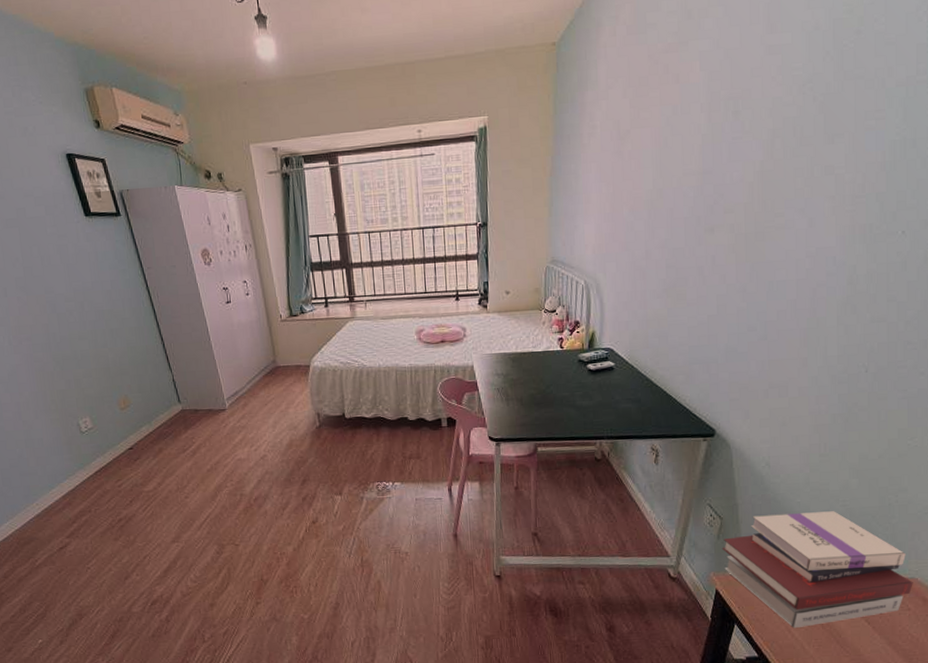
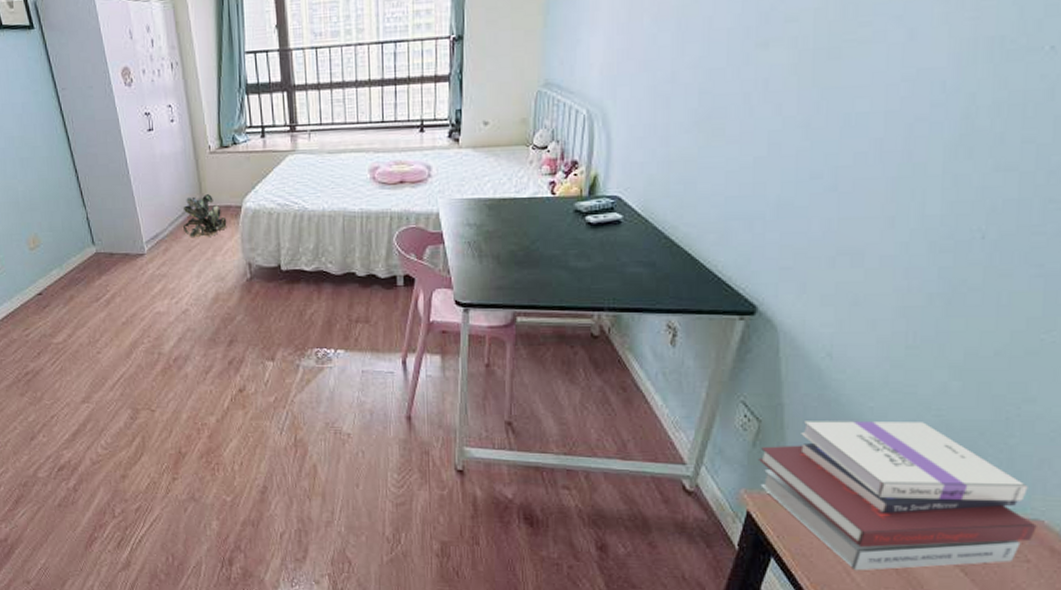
plant: none [259,356,298,394] -> present [182,194,227,238]

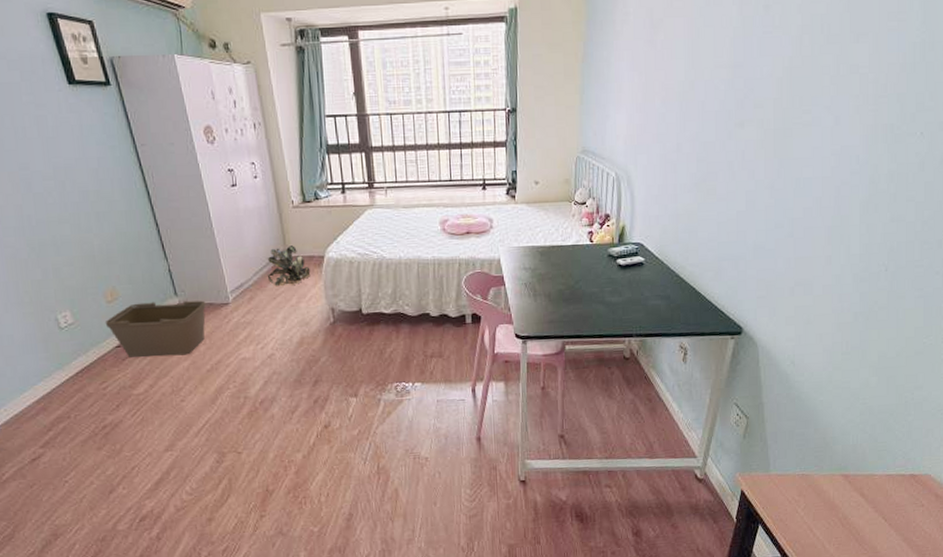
bicycle basket: none [27,249,122,306] -> present [105,300,206,357]
books: present [757,421,1037,571] -> none [747,409,927,528]

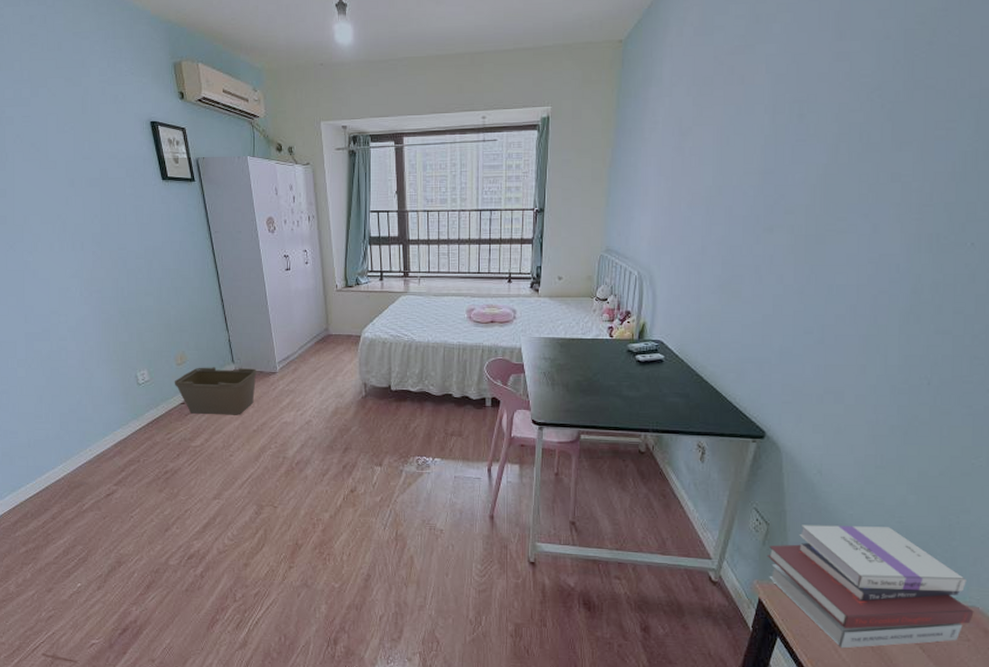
plant: present [267,246,311,287] -> none [310,325,348,361]
books: none [747,409,927,528] -> present [767,525,974,649]

